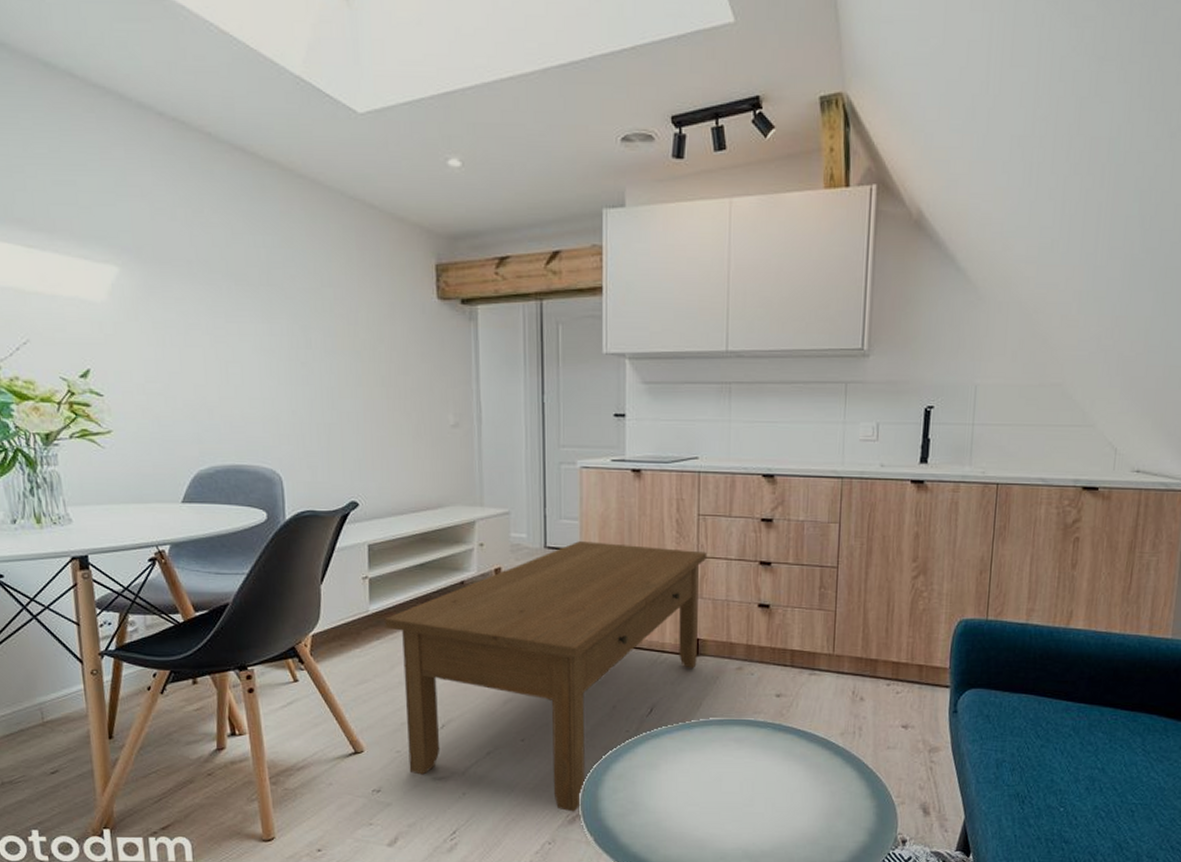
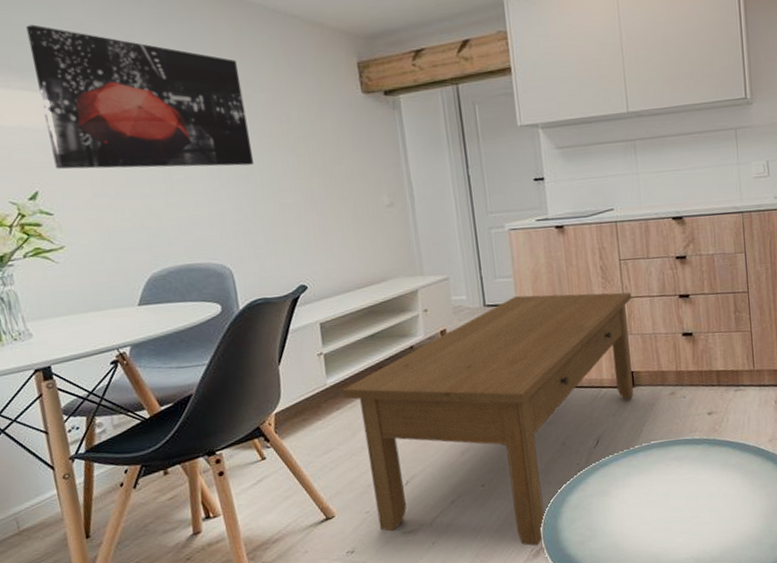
wall art: none [91,188,316,365] -> present [26,24,254,169]

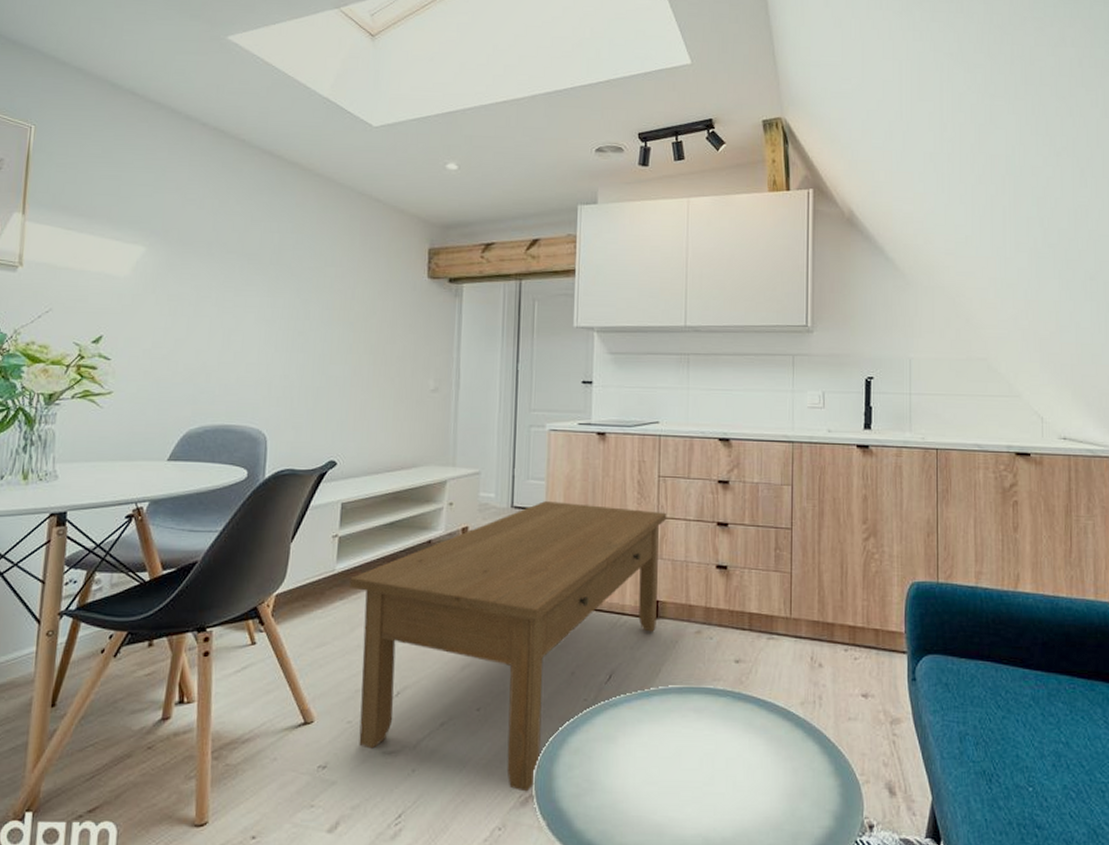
wall art: present [26,24,254,169] -> none [125,182,317,334]

